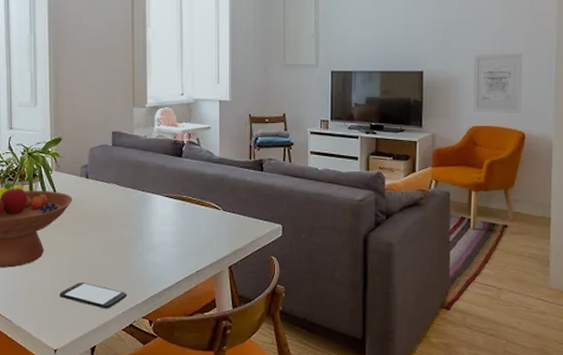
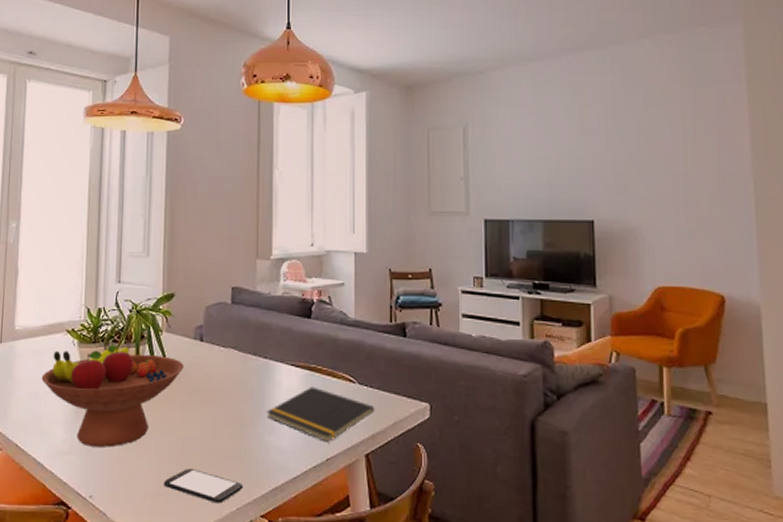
notepad: none [145,213,237,258] -> present [266,386,375,442]
wall art: present [473,53,522,114] -> none [653,199,717,272]

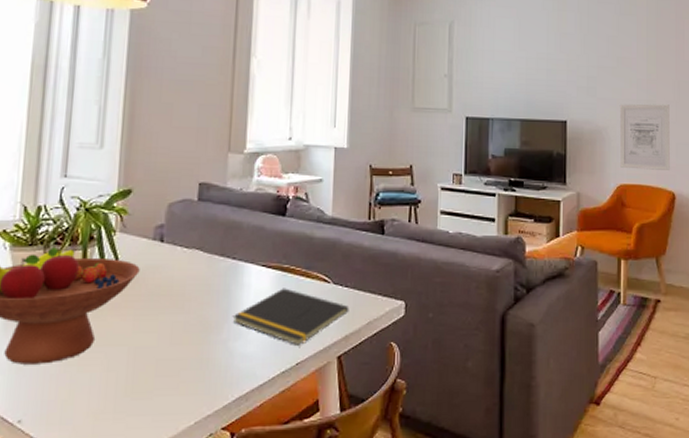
smartphone: present [164,469,244,504] -> none [110,383,204,419]
wall art: none [653,199,717,272] -> present [619,104,670,172]

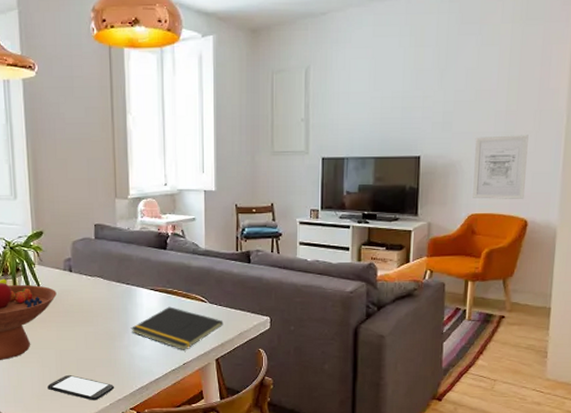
smartphone: none [110,383,204,419] -> present [47,375,115,401]

